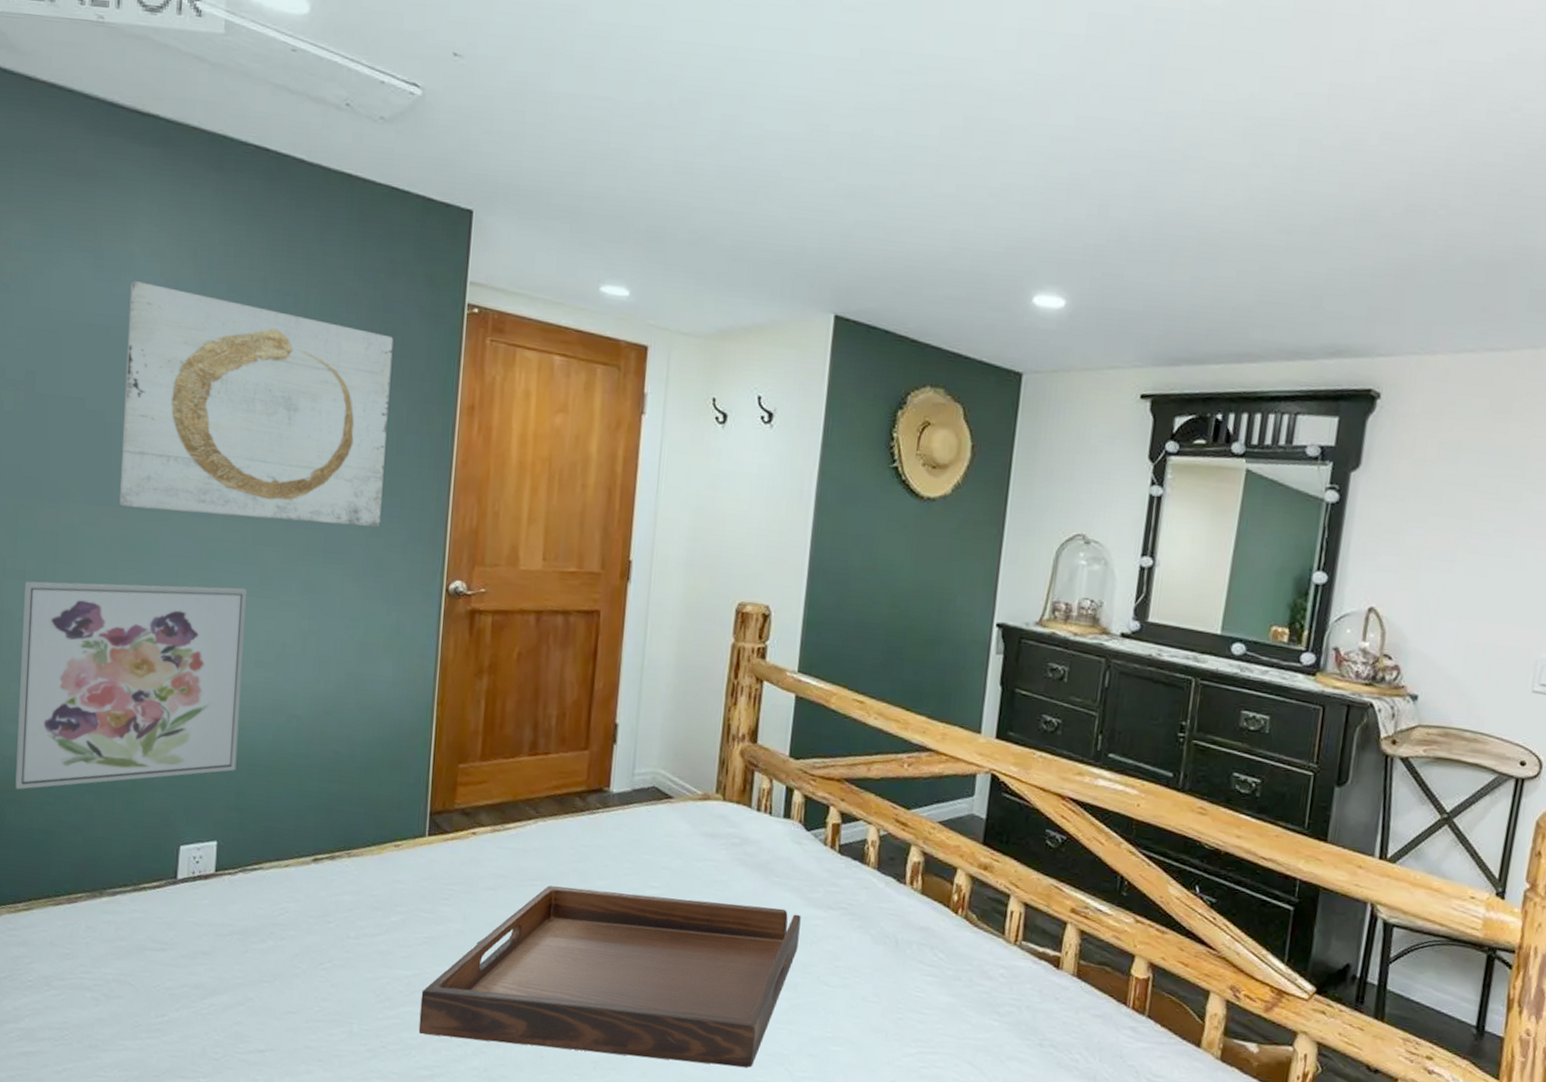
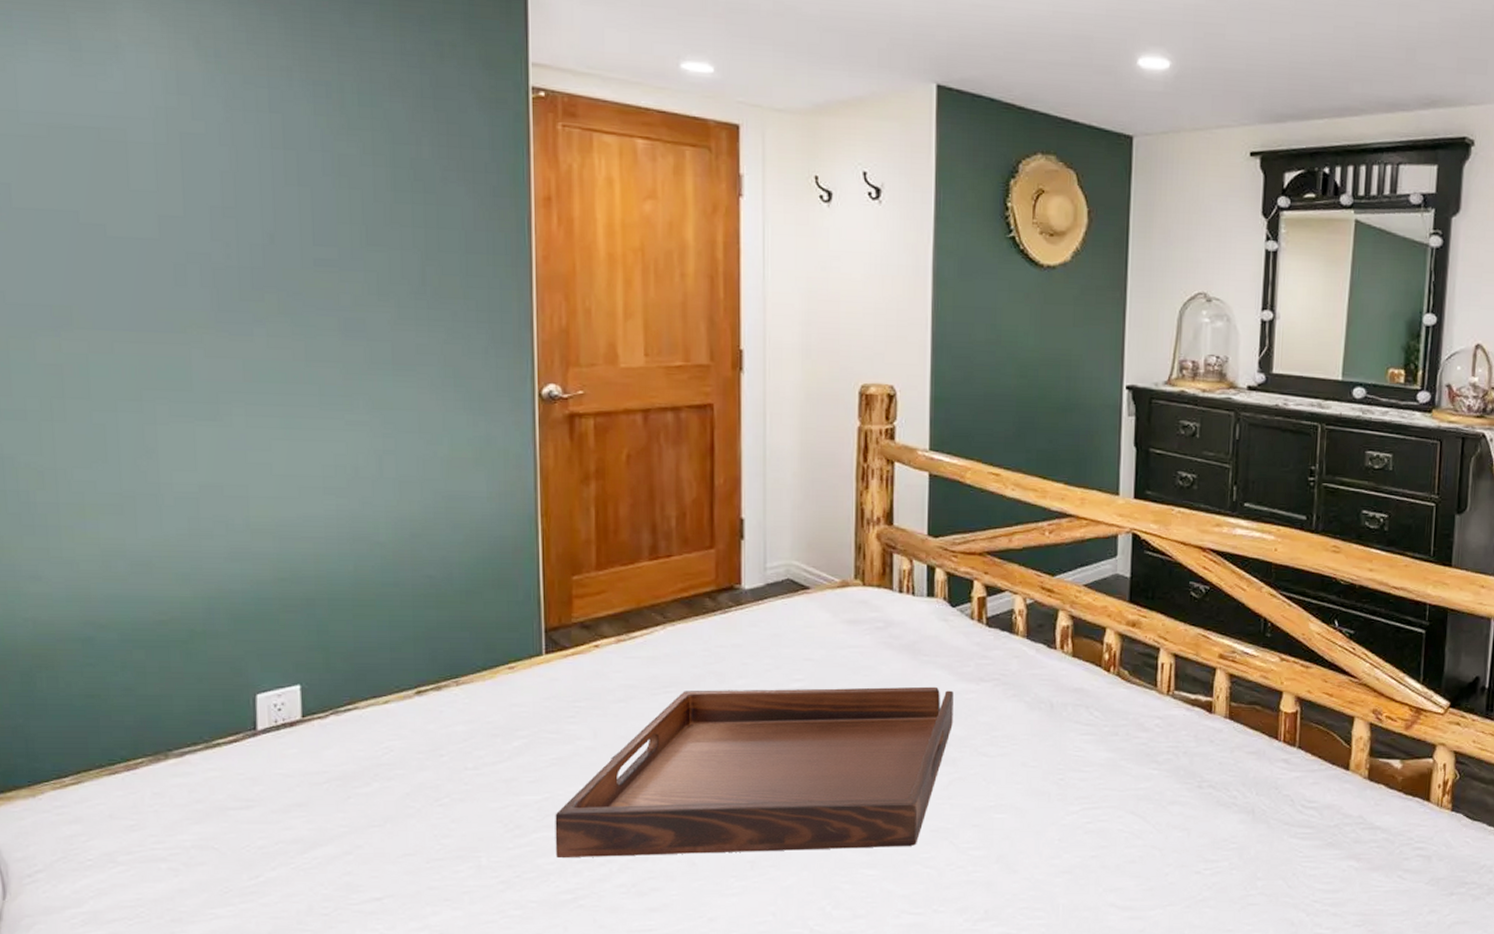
wall art: present [15,581,248,790] -> none [28,410,314,654]
wall art: present [120,281,394,527] -> none [120,75,455,334]

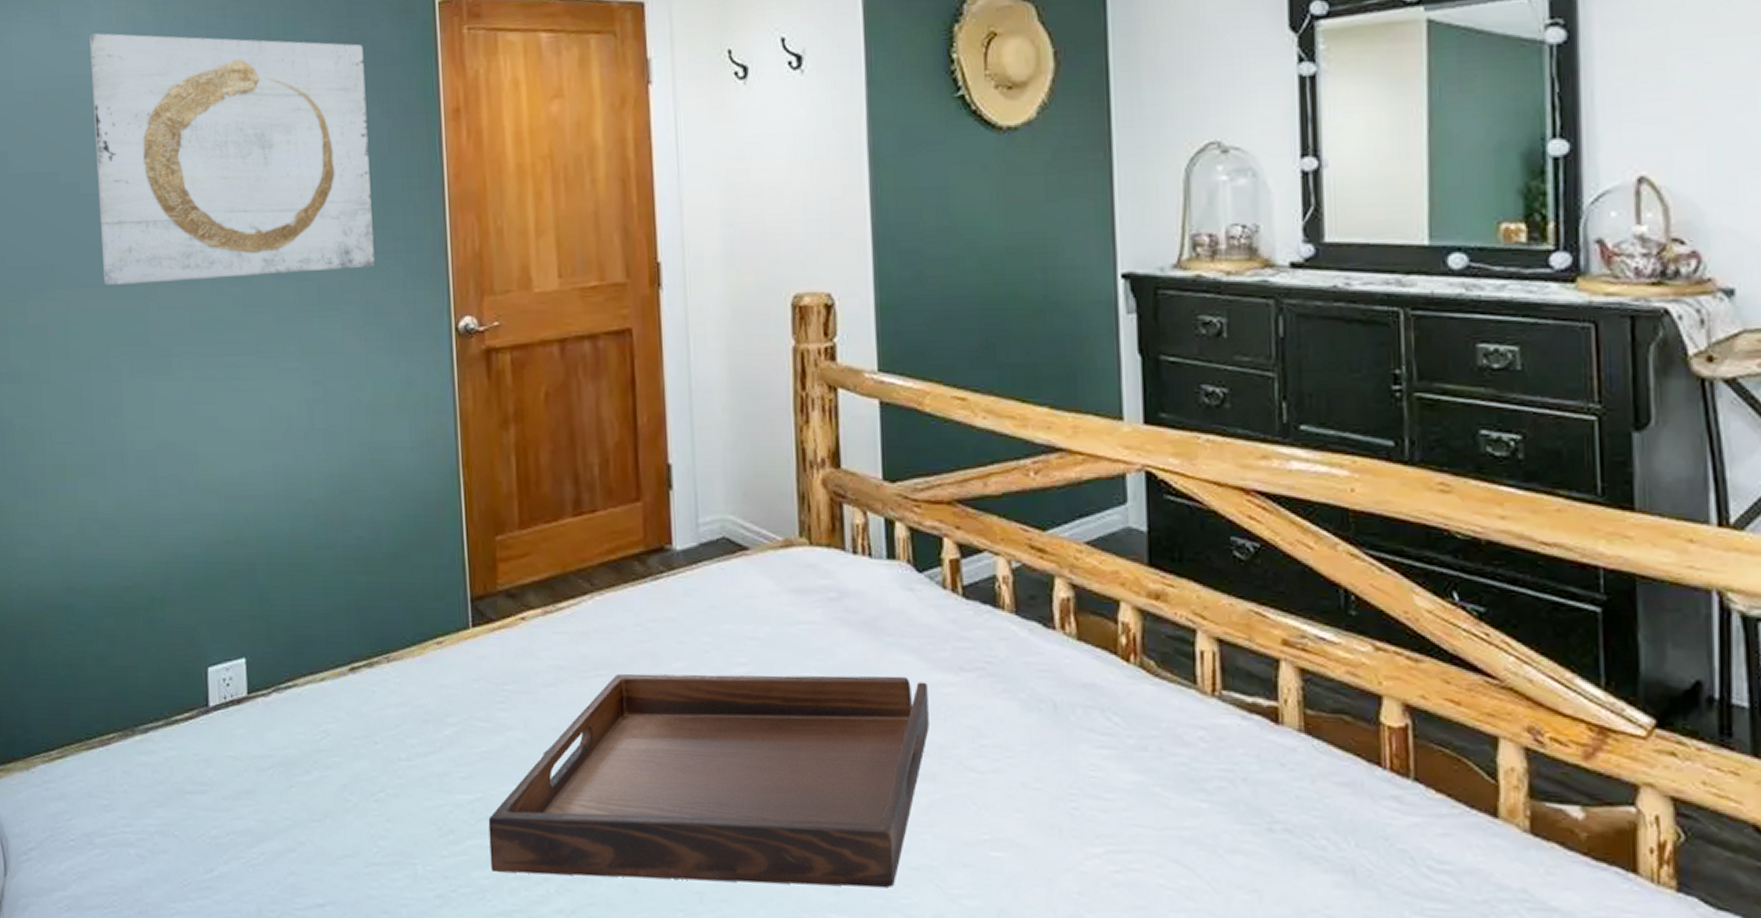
wall art: none [120,75,455,334] -> present [89,33,375,286]

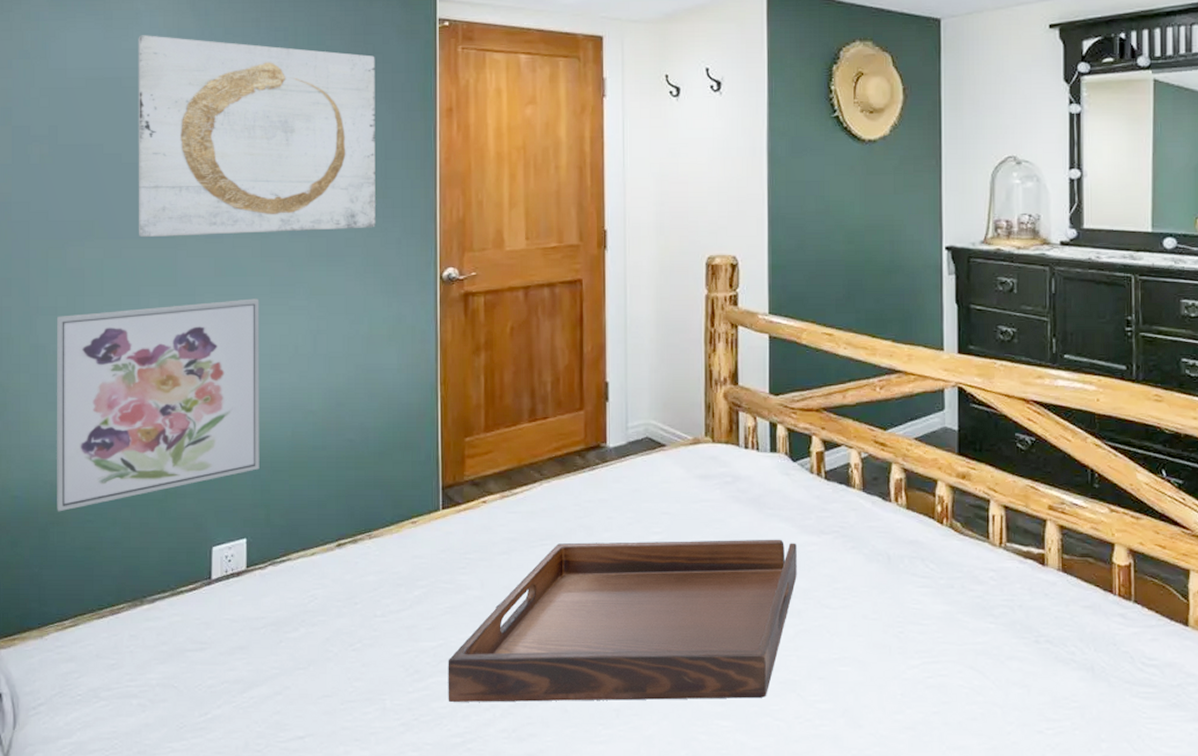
wall art: none [21,359,256,621] -> present [57,298,260,512]

